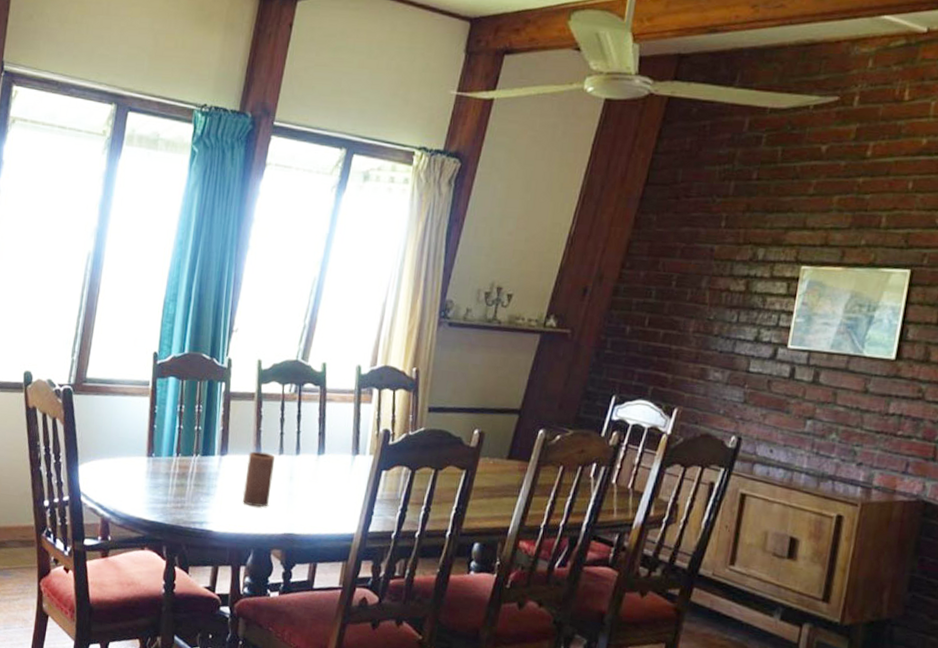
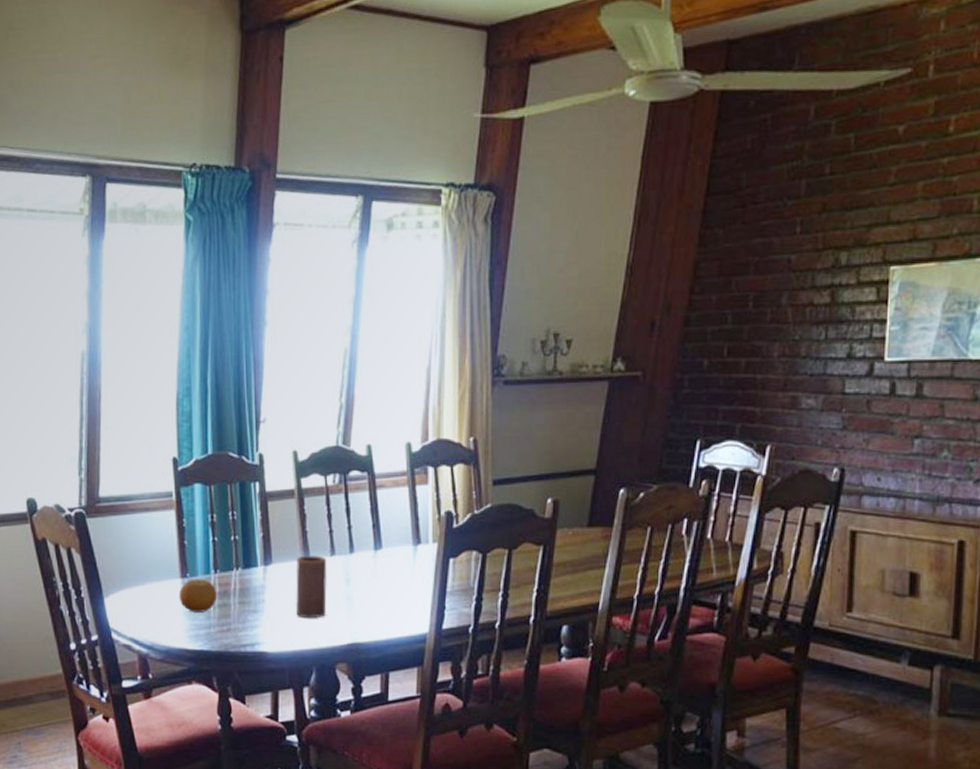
fruit: none [143,459,177,489] -> present [179,579,217,612]

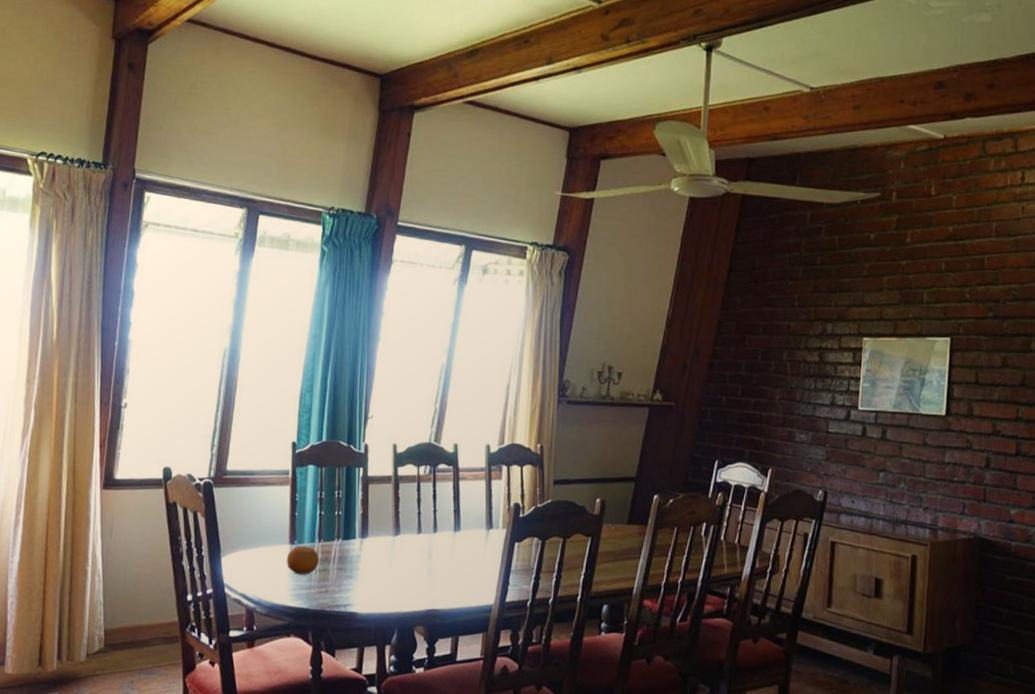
candle: present [296,555,327,617] -> none [385,532,413,585]

